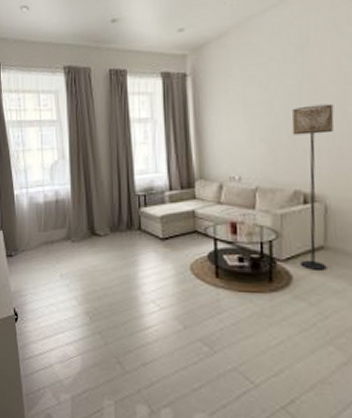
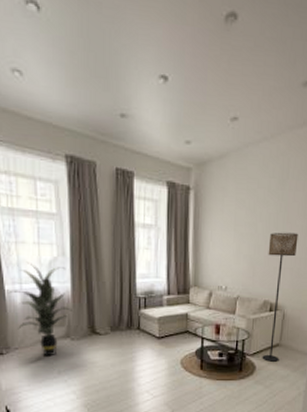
indoor plant: none [17,167,72,259] -> present [8,261,72,357]

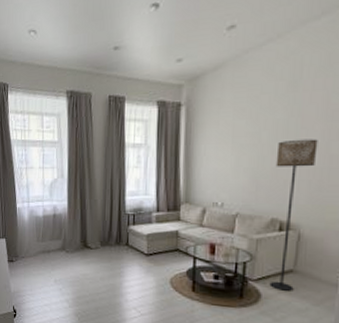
indoor plant: present [8,261,72,357] -> none [19,183,68,266]

